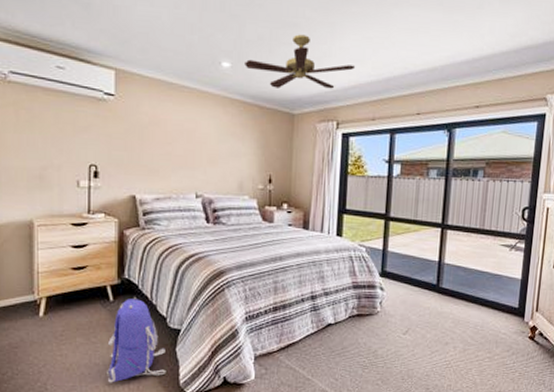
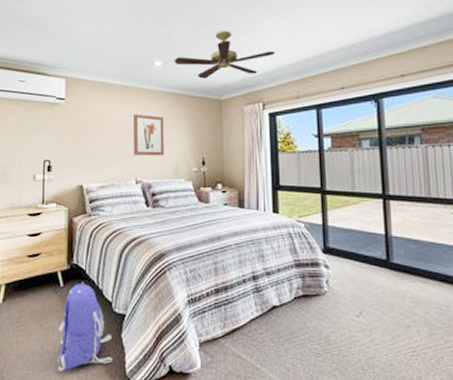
wall art: none [195,120,229,170] -> present [134,114,164,156]

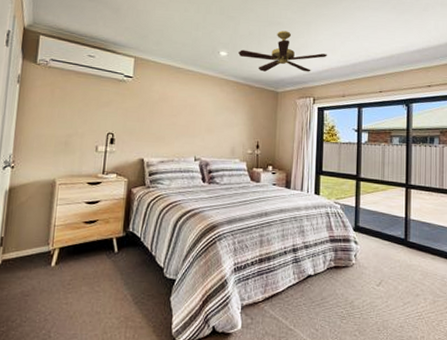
backpack: present [57,282,113,371] -> none [106,249,161,331]
wall art: present [134,114,164,156] -> none [195,97,225,138]

